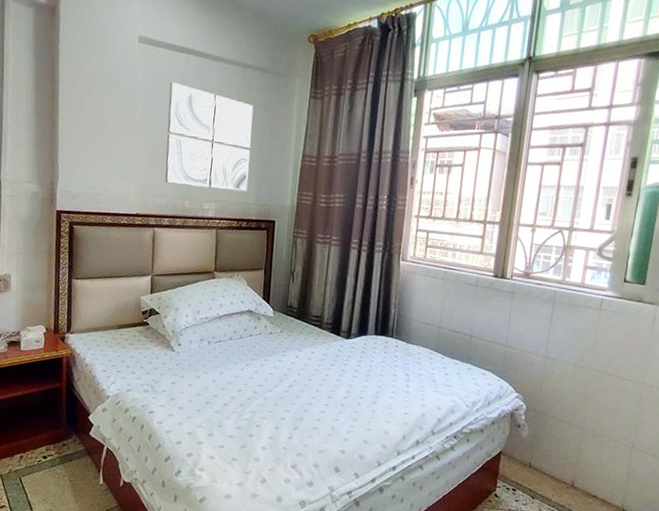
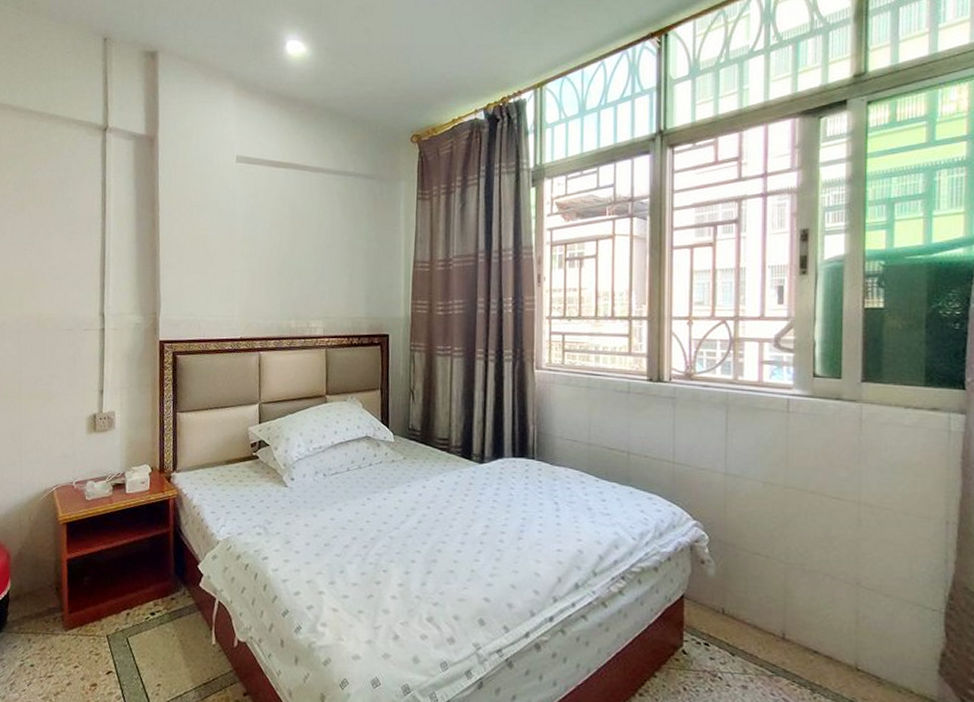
wall art: present [165,81,254,192] -> none [268,198,358,306]

